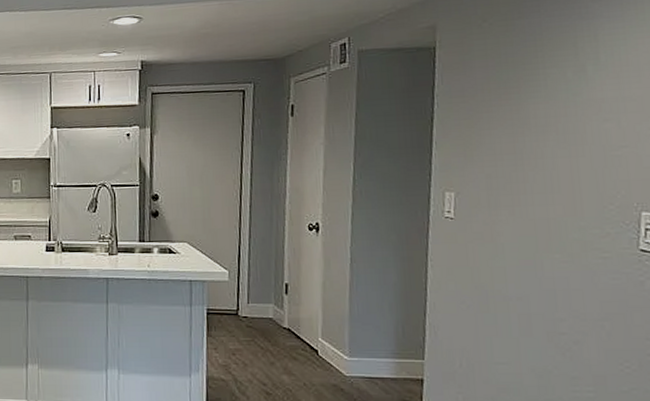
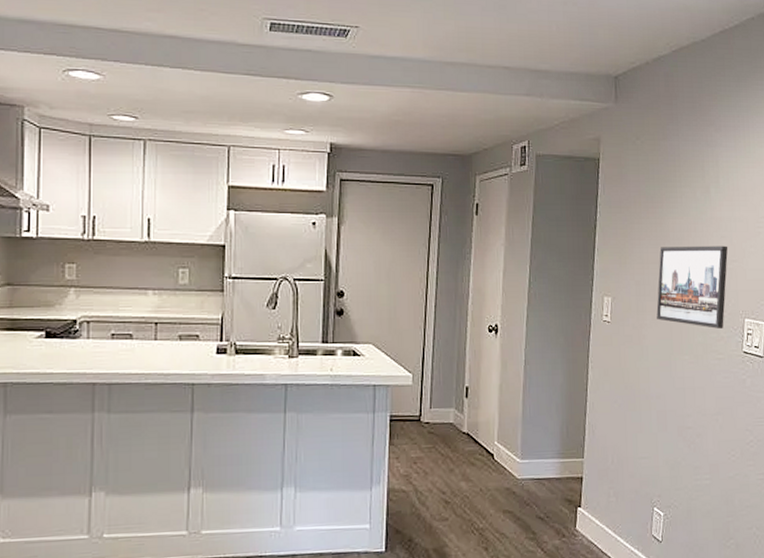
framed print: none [514,129,615,224] -> present [656,245,728,329]

